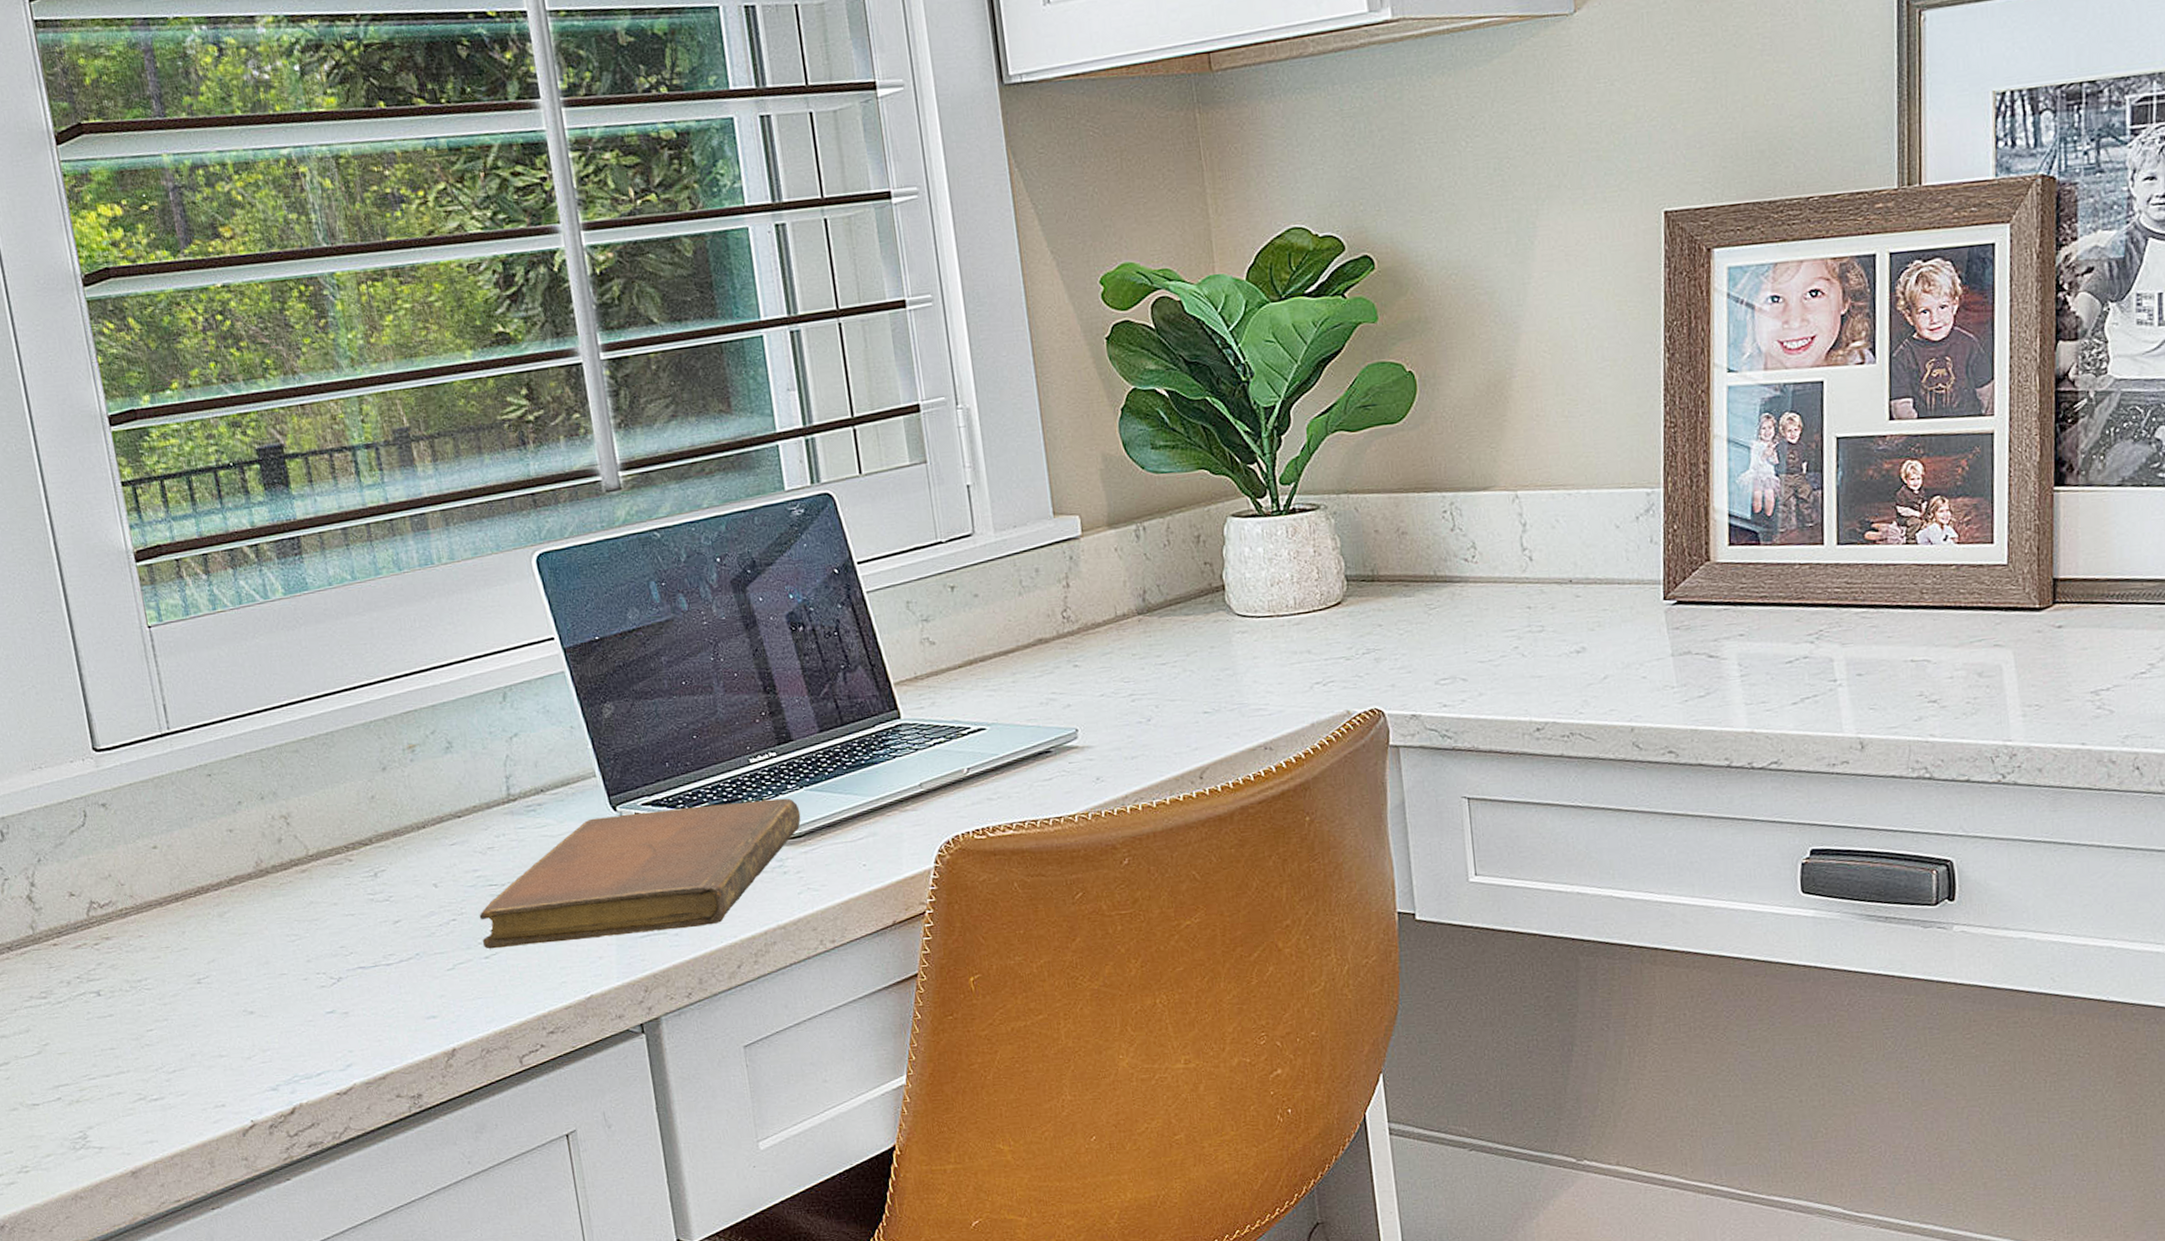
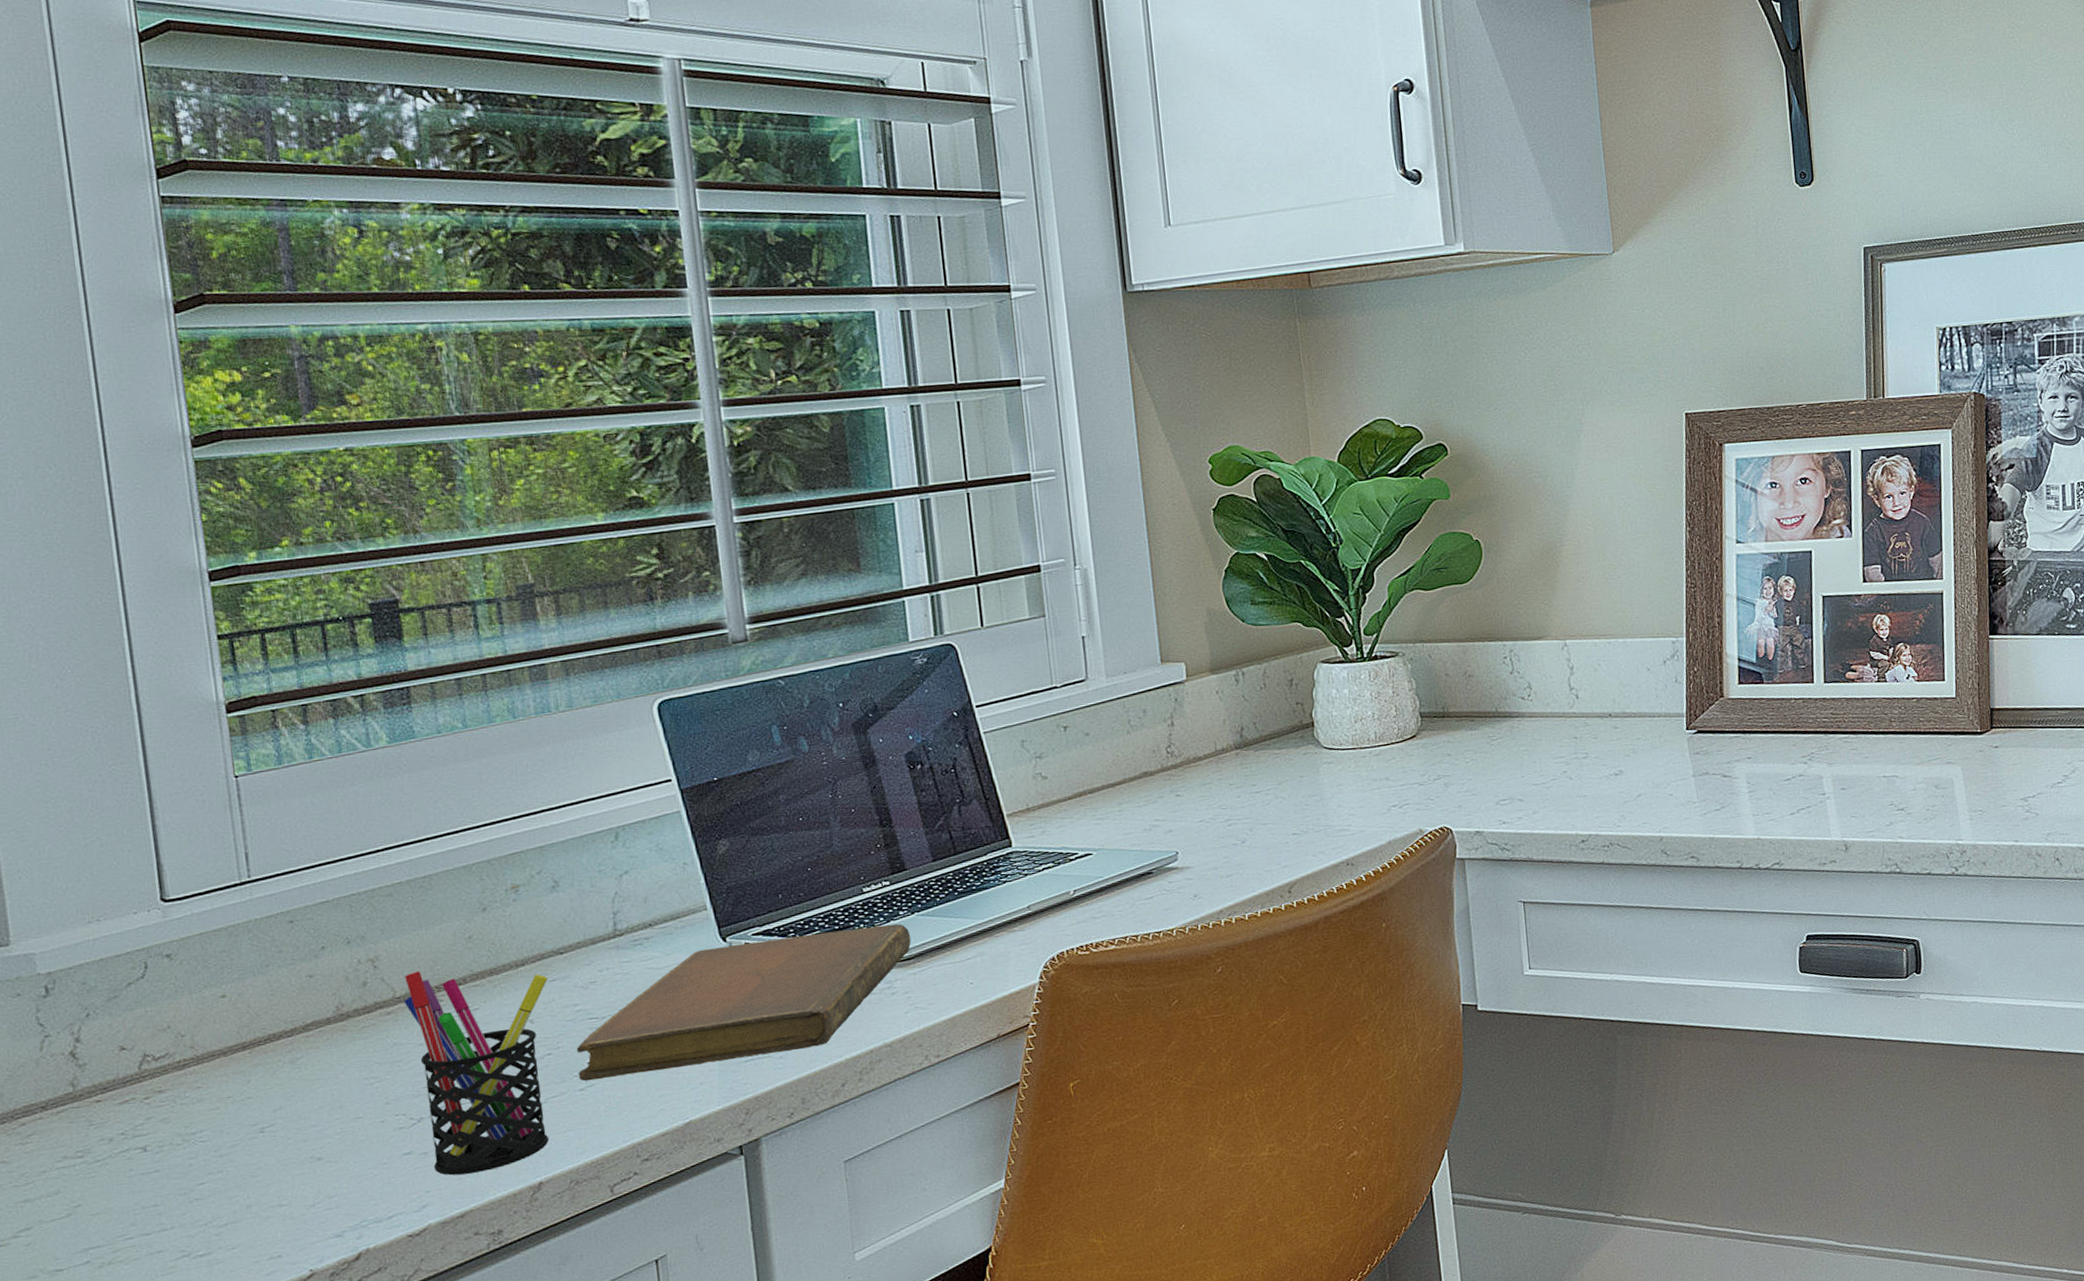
pen holder: none [315,829,460,1037] -> present [403,971,550,1176]

